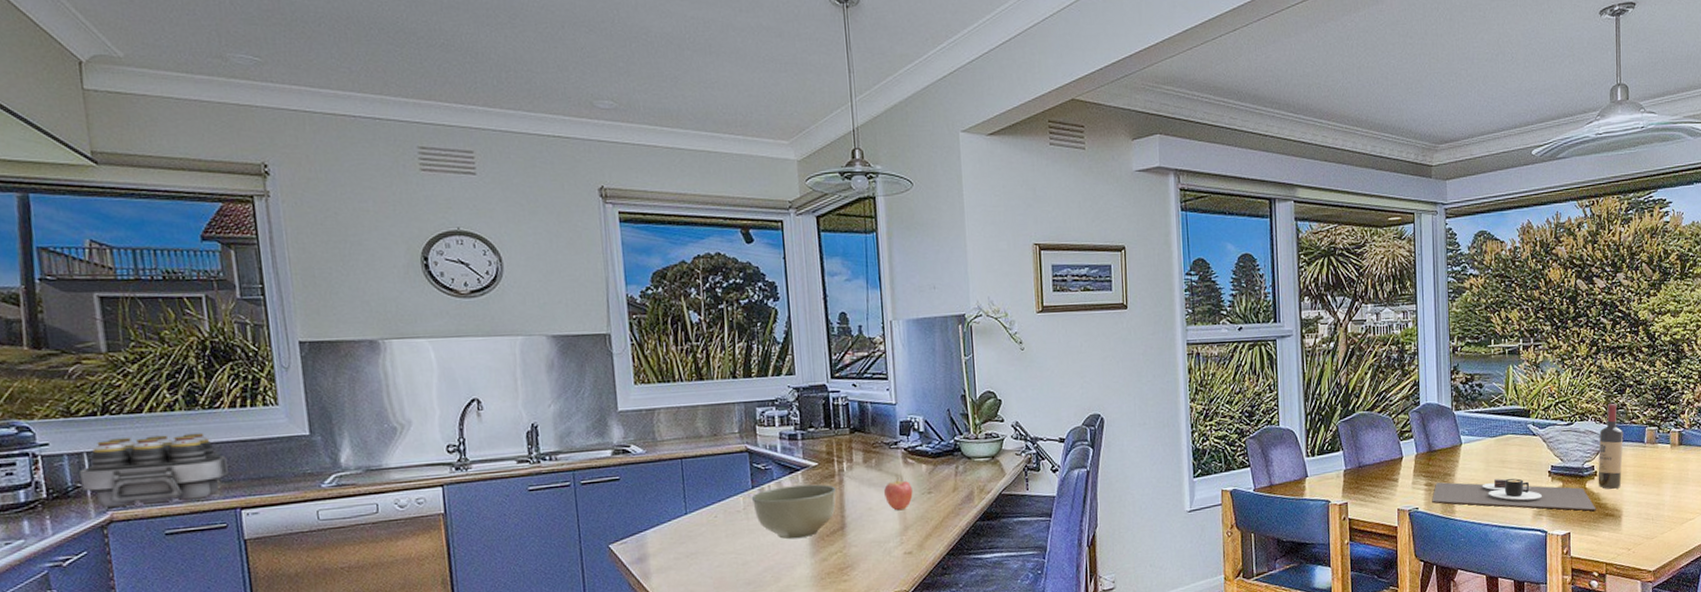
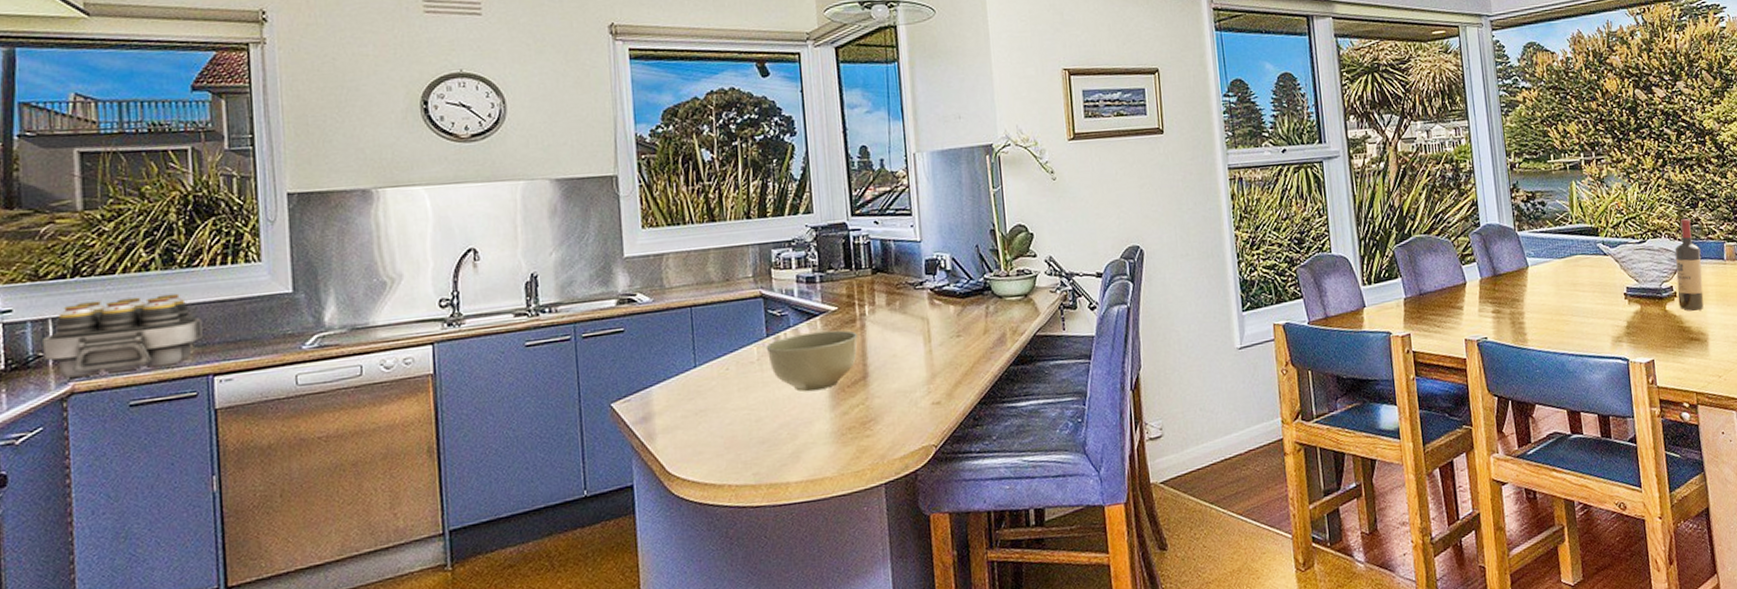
fruit: present [884,477,913,511] -> none [909,320,941,357]
place setting: present [1432,478,1596,512] -> none [1501,302,1680,336]

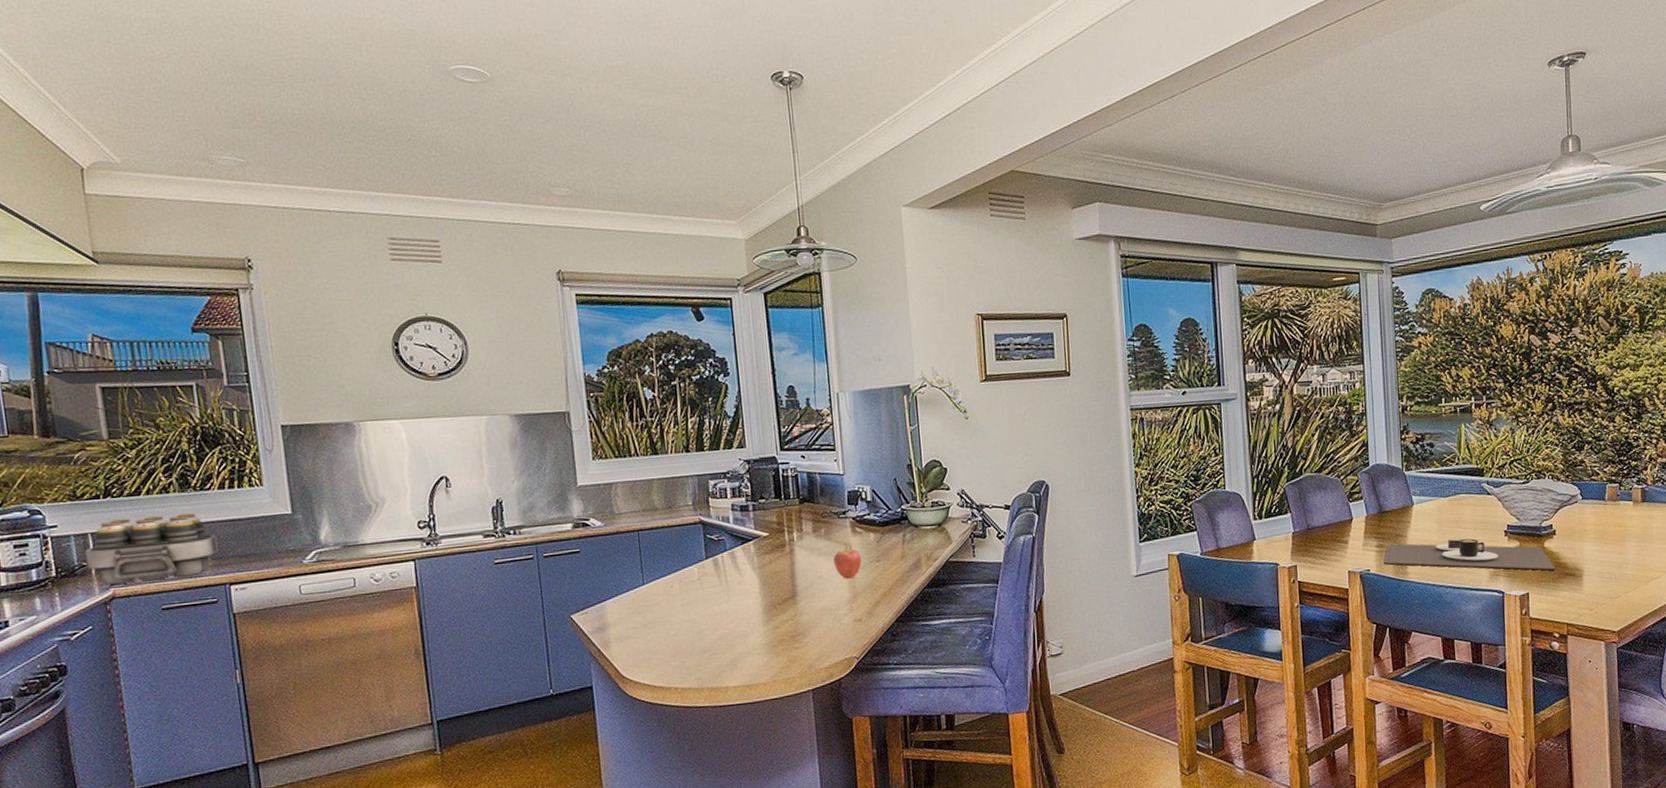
bowl: present [766,330,858,391] -> none [705,554,787,608]
fruit: none [909,320,941,357] -> present [833,546,862,579]
place setting: none [1501,302,1680,336] -> present [1383,538,1556,571]
wine bottle: present [1674,218,1704,311] -> none [1556,461,1583,548]

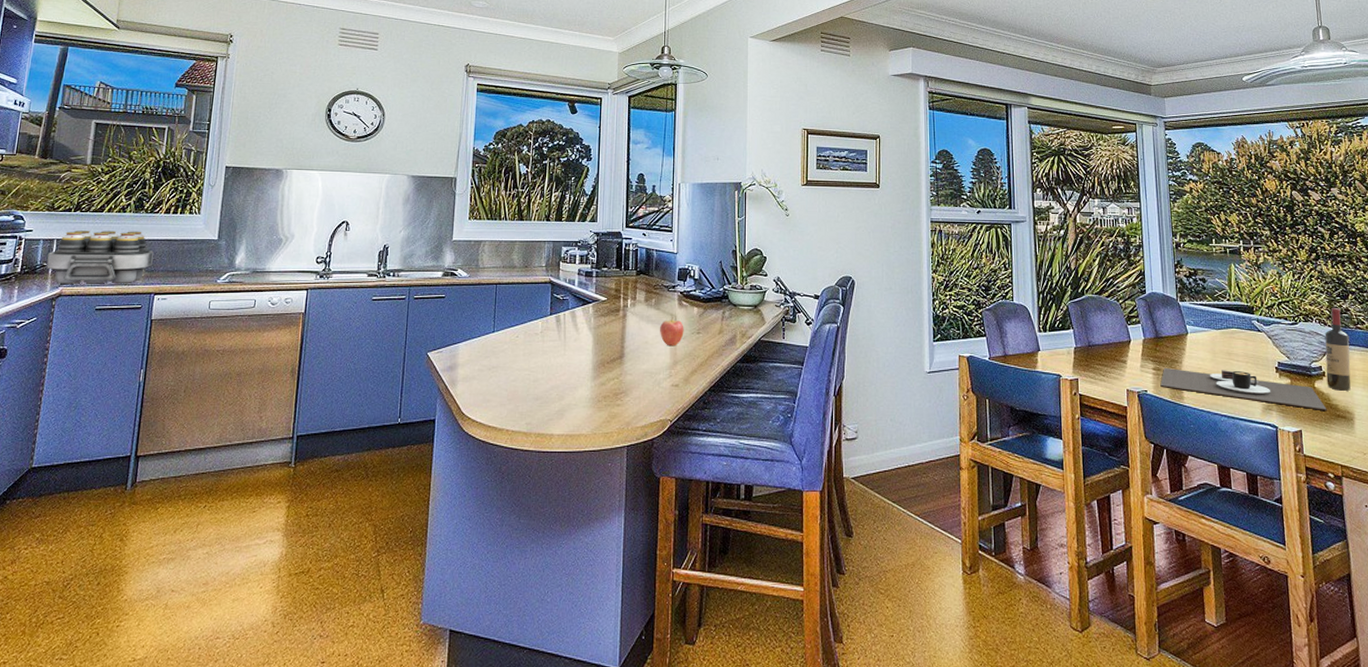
wine bottle: none [1556,461,1583,548] -> present [1324,308,1351,391]

